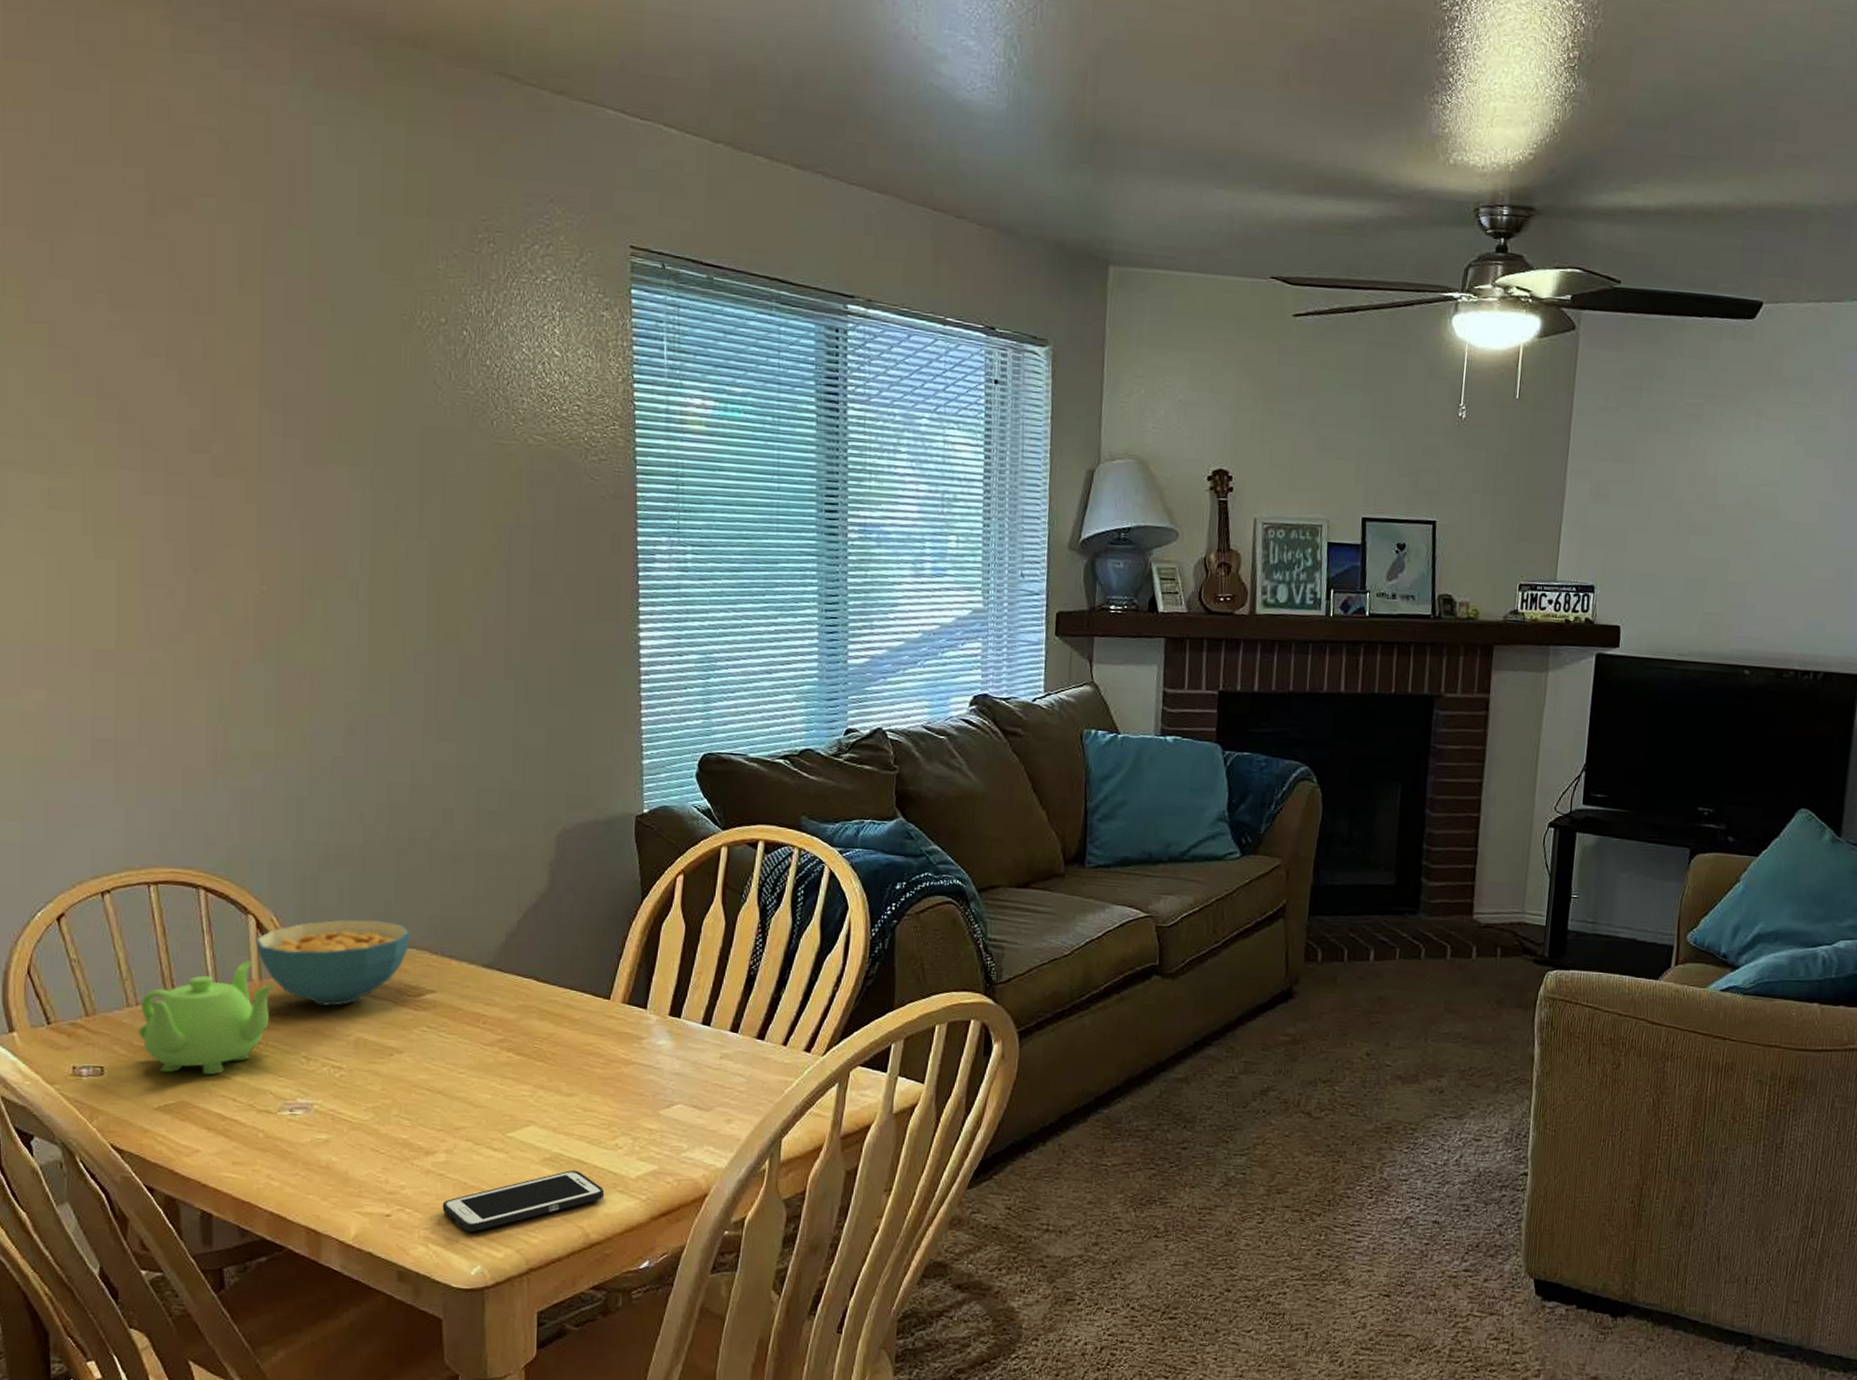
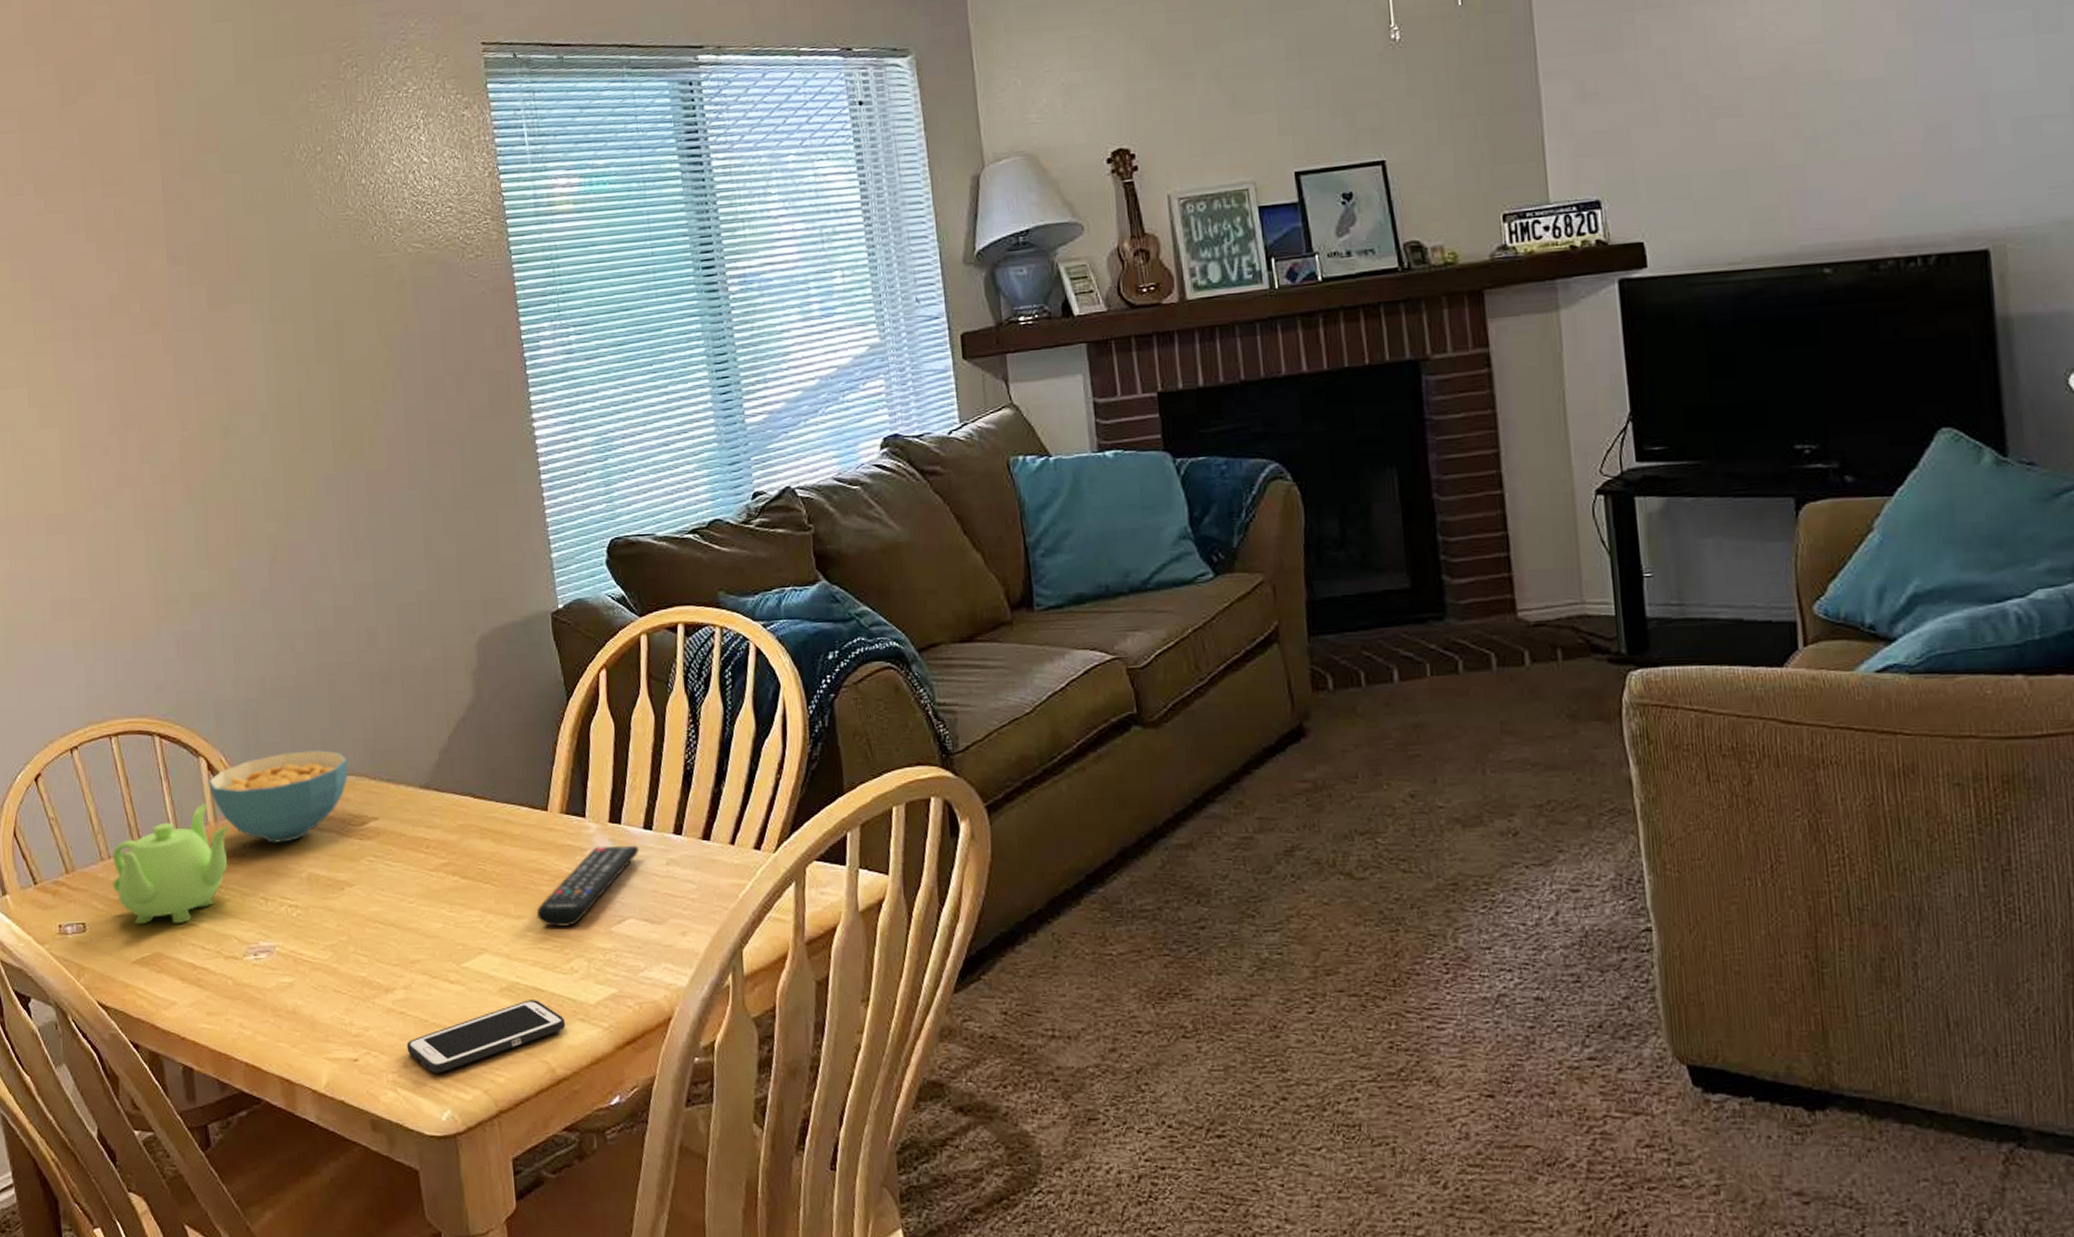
remote control: none [587,1036,696,1108] -> present [536,845,640,928]

